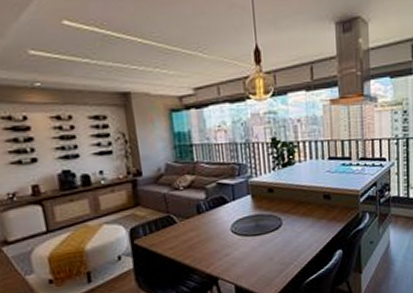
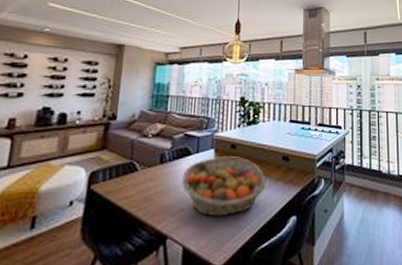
fruit basket: none [222,200,309,258] -> present [182,156,267,218]

